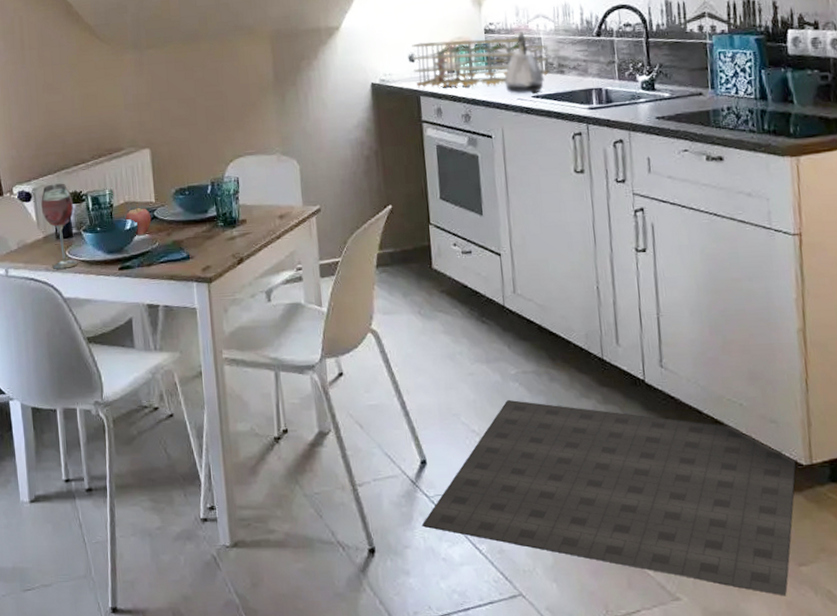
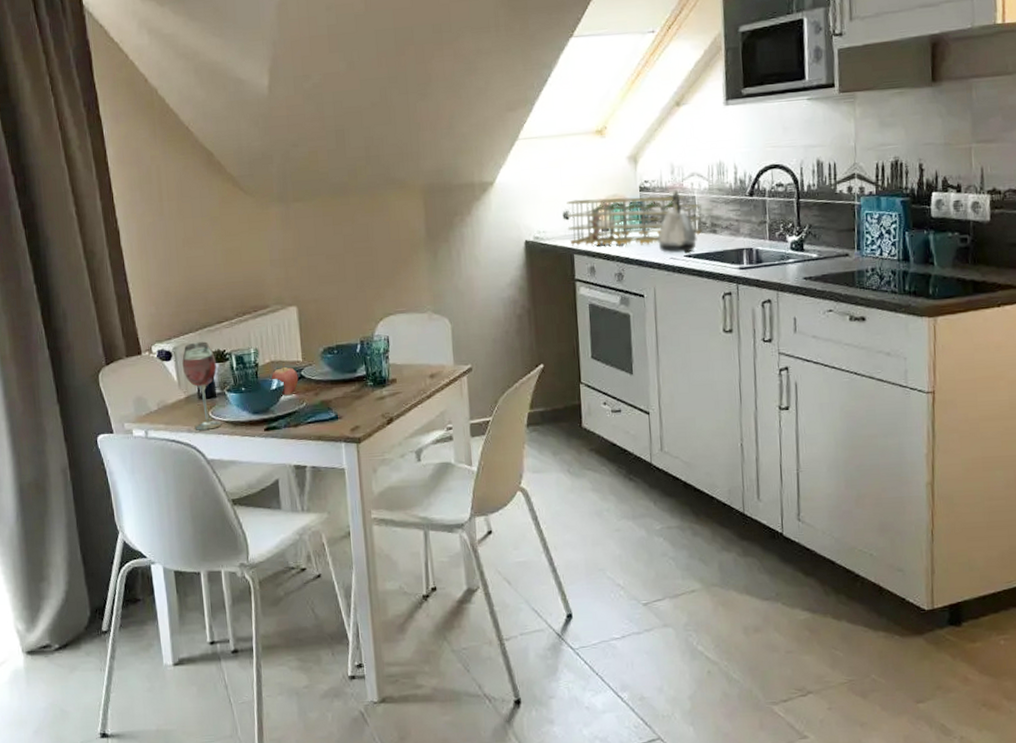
doormat: present [422,400,796,596] -> none [566,554,919,731]

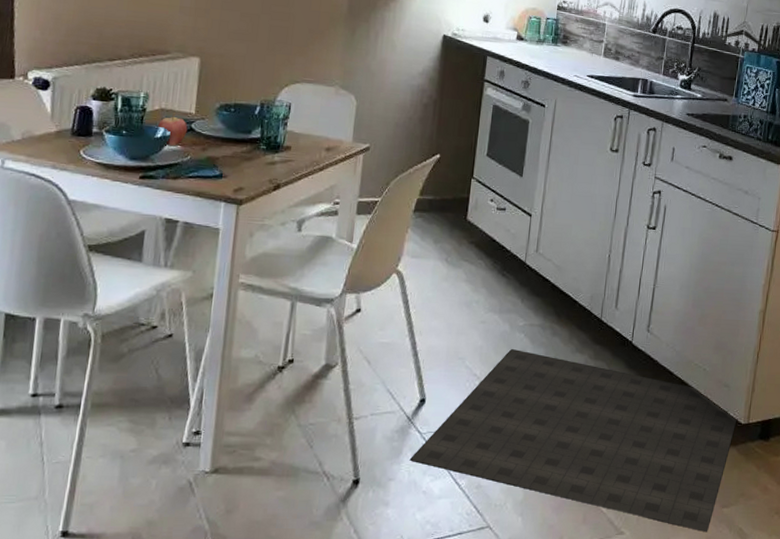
wineglass: present [182,341,222,430] -> none [59,75,100,169]
dish rack: present [566,196,703,246] -> none [485,5,610,60]
doormat: none [566,554,919,731] -> present [409,349,737,533]
kettle: present [657,190,697,253] -> none [565,15,601,73]

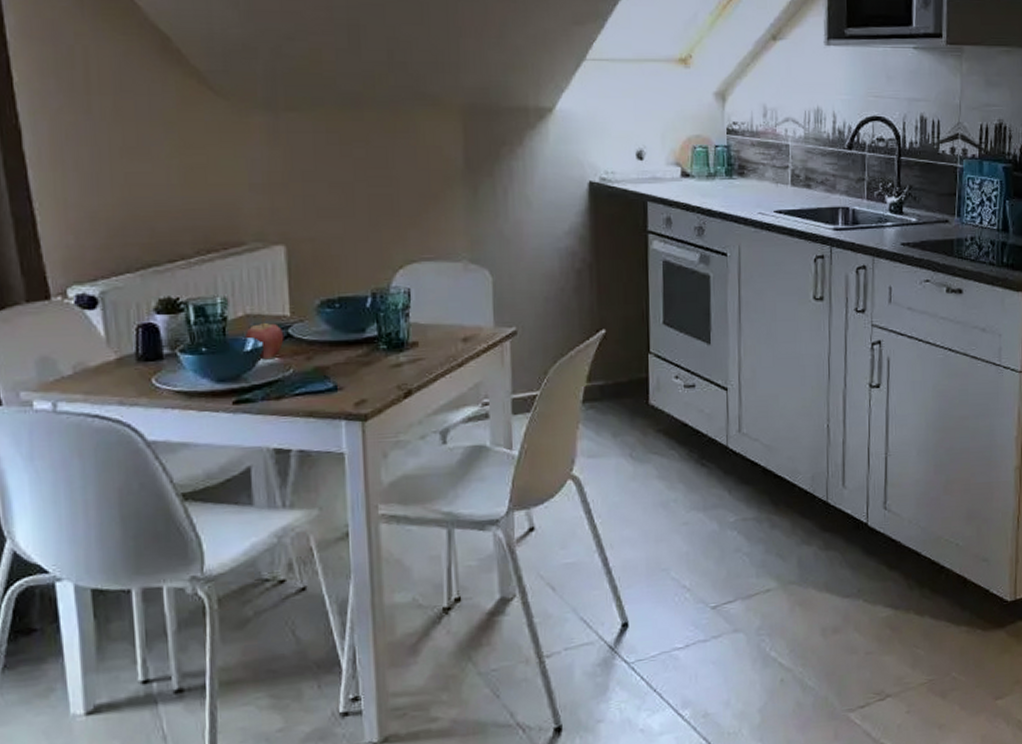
doormat: present [409,349,737,533] -> none [618,550,1002,731]

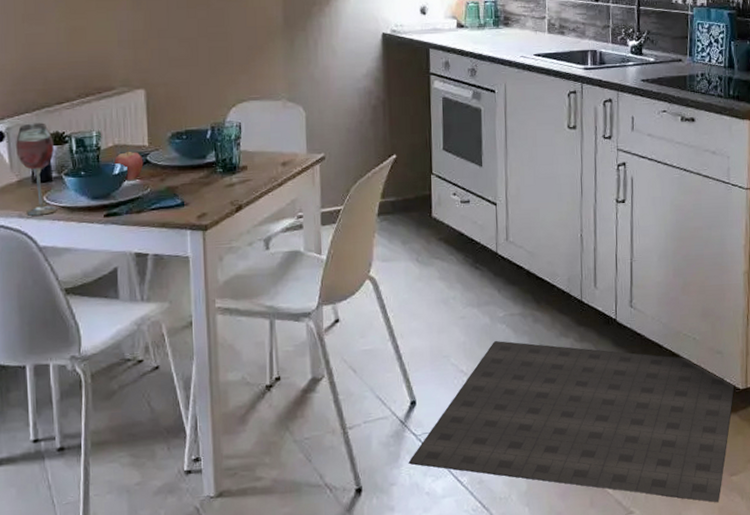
wineglass: none [113,285,171,403] -> present [16,123,57,216]
doormat: none [618,550,1002,731] -> present [408,341,735,503]

